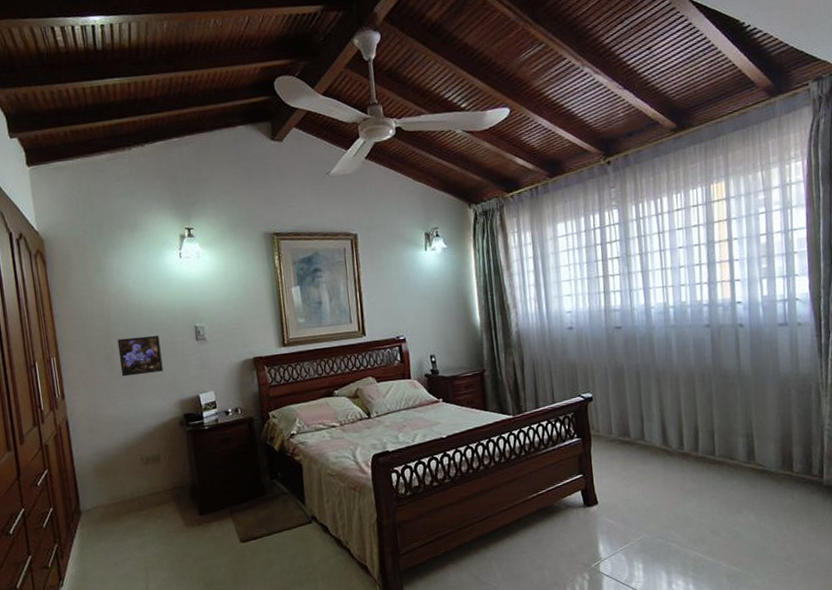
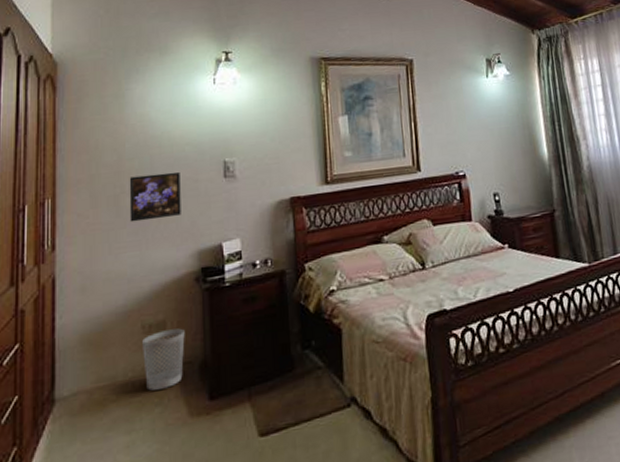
wastebasket: none [143,461,177,507] -> present [142,328,185,391]

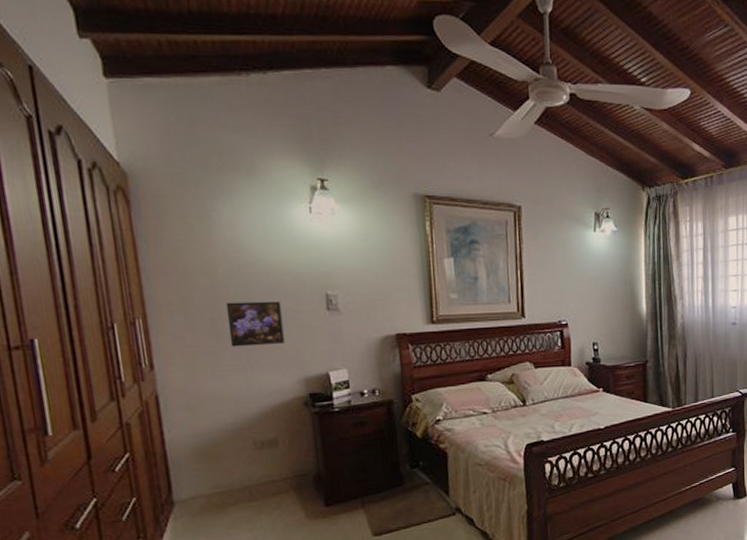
wastebasket: present [142,328,185,391] -> none [255,446,298,497]

